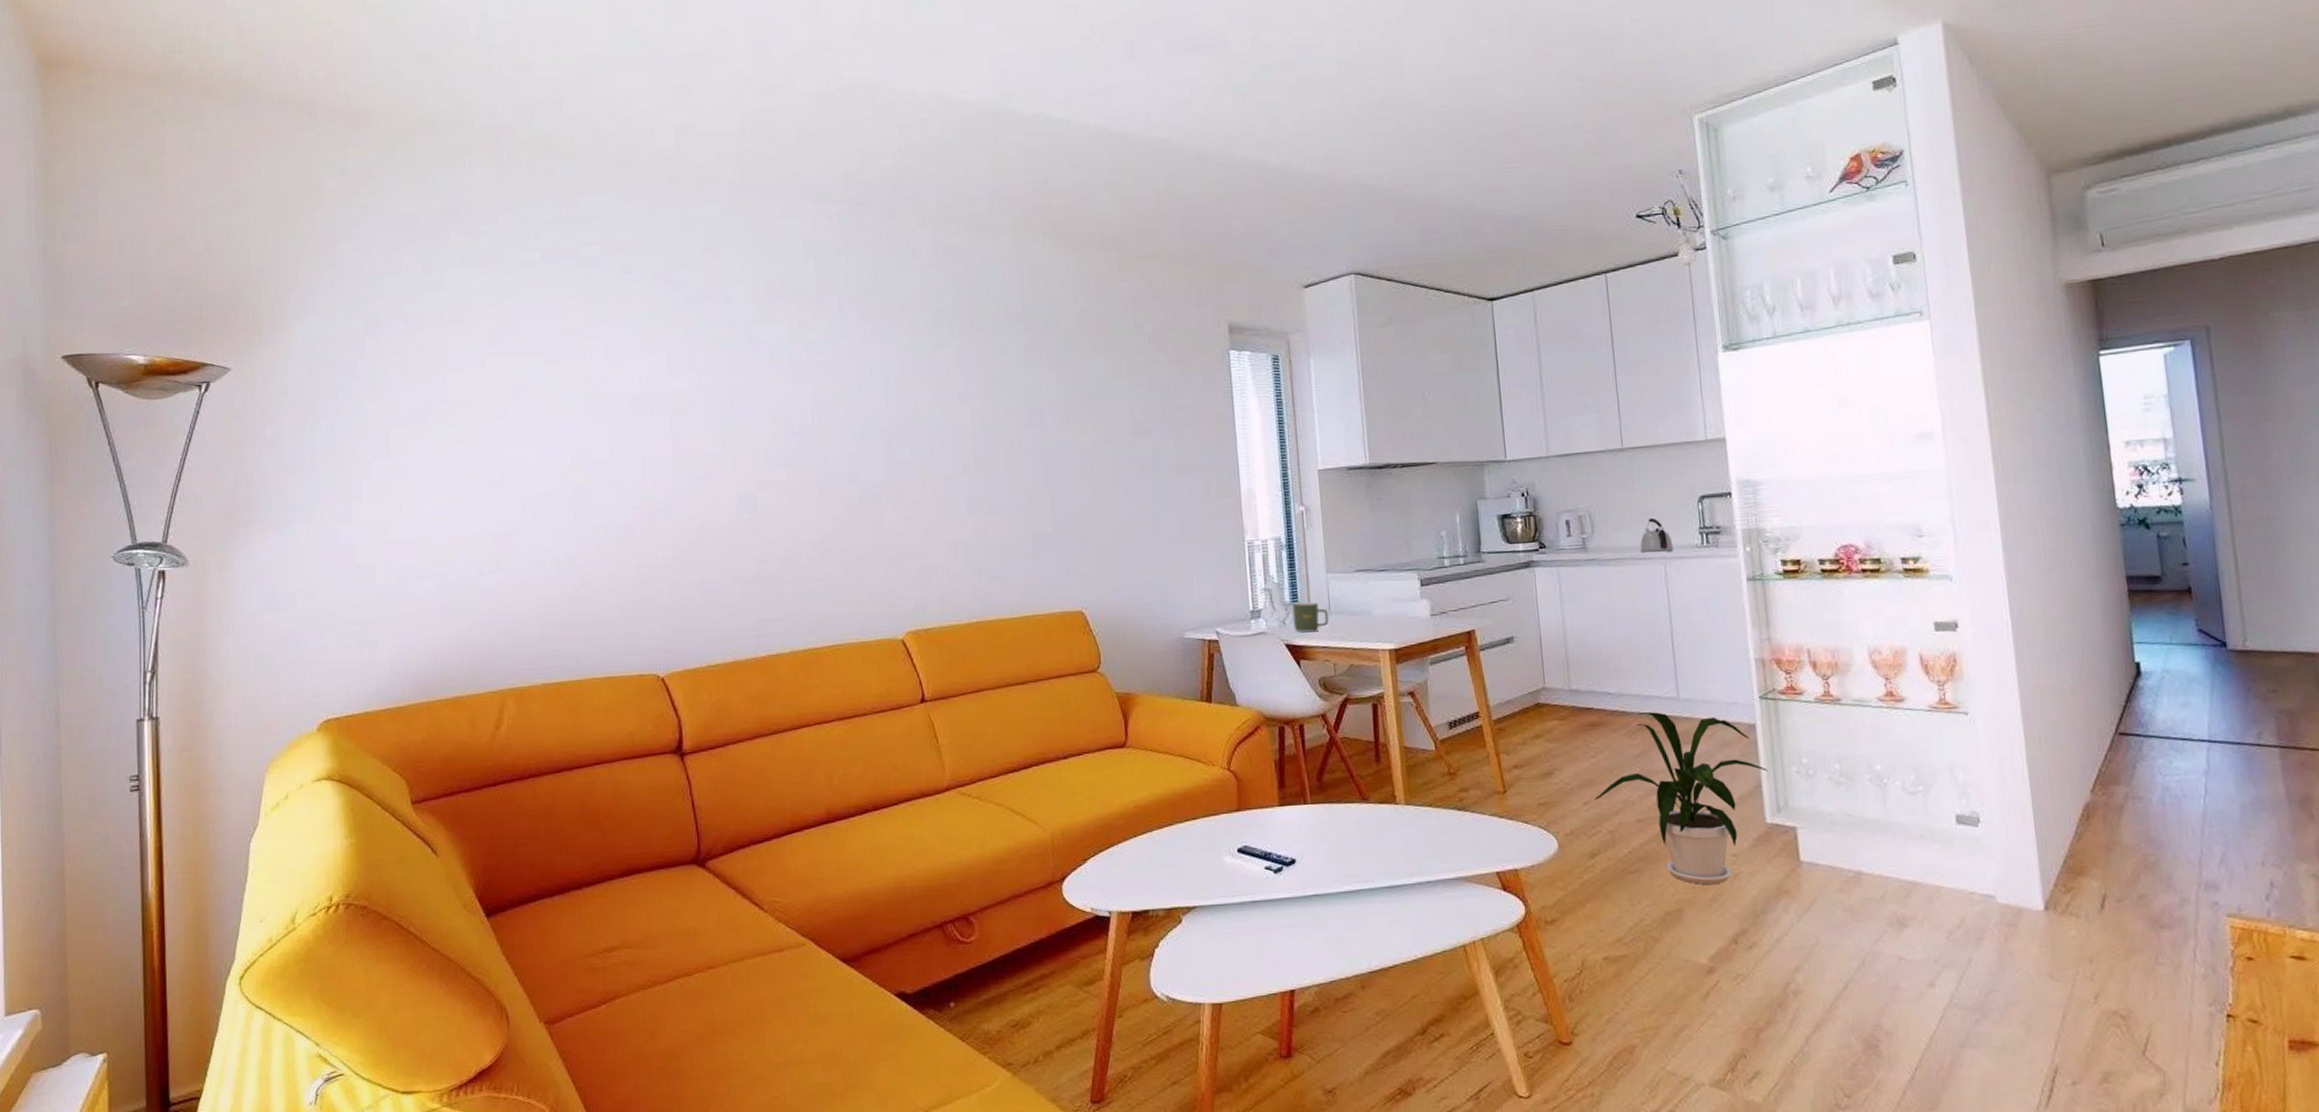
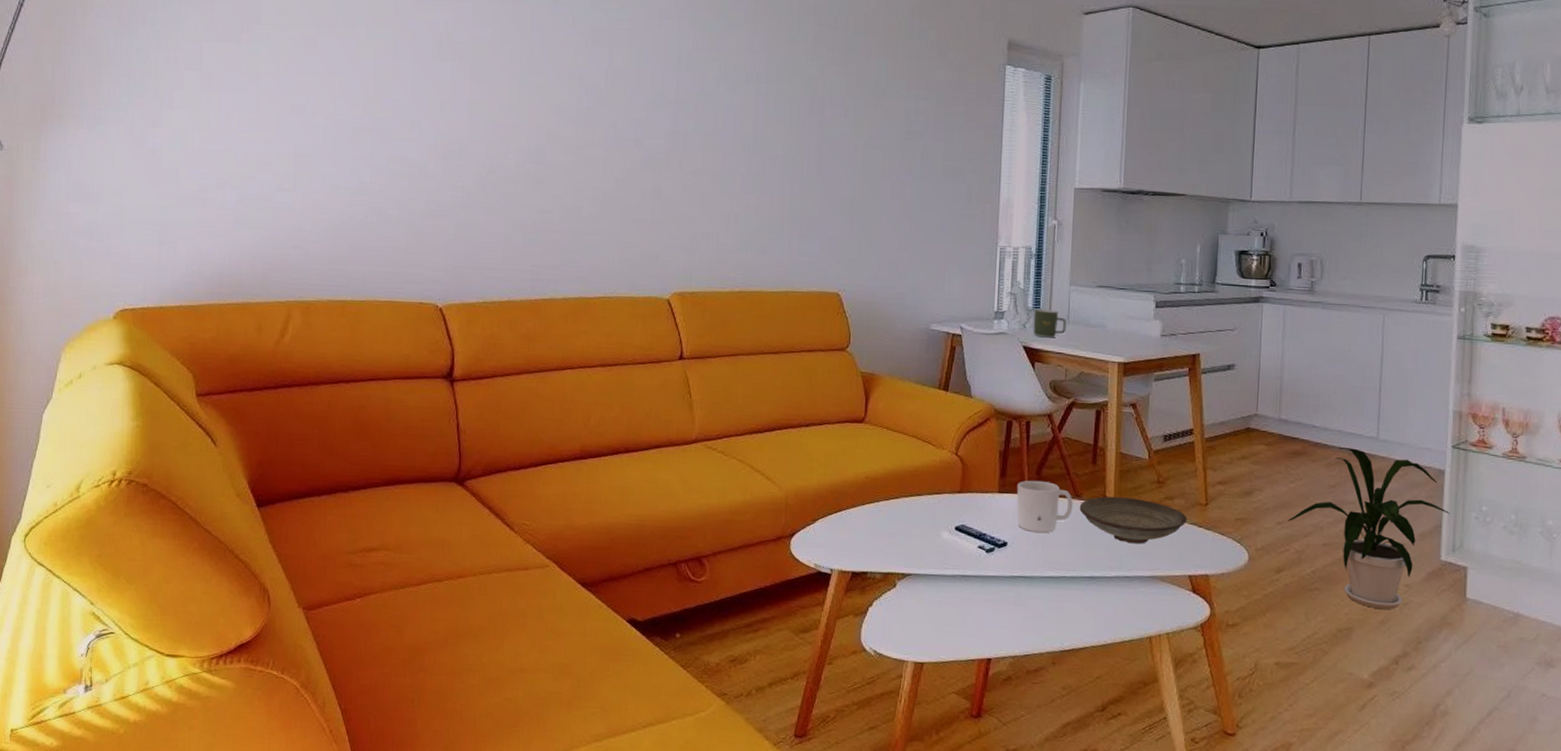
mug: none [1297,787,1361,846] -> present [1016,480,1073,533]
decorative bowl: none [1368,794,1487,845] -> present [1079,496,1188,544]
kettle: present [1640,517,1674,554] -> none [1363,270,1395,305]

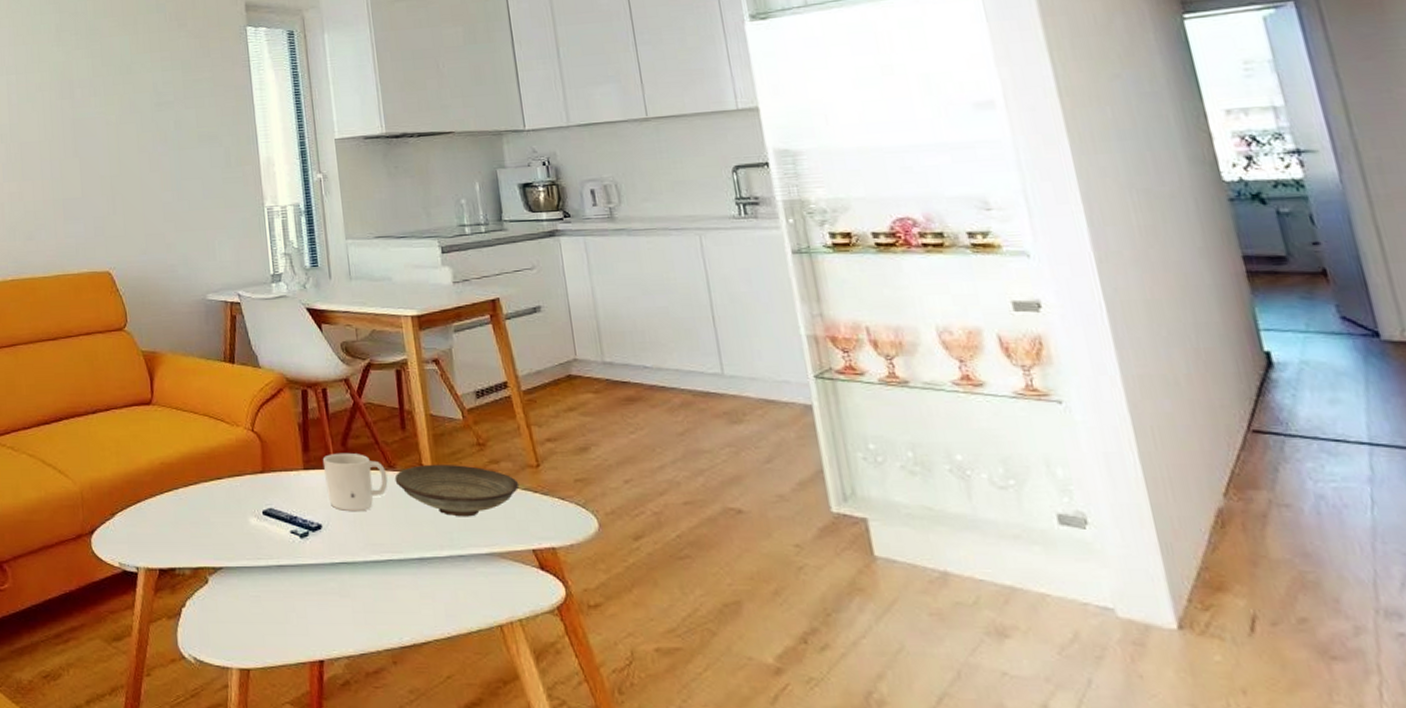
mug: present [1033,309,1067,338] -> none [312,267,349,297]
house plant: present [1287,446,1450,610] -> none [635,387,831,577]

